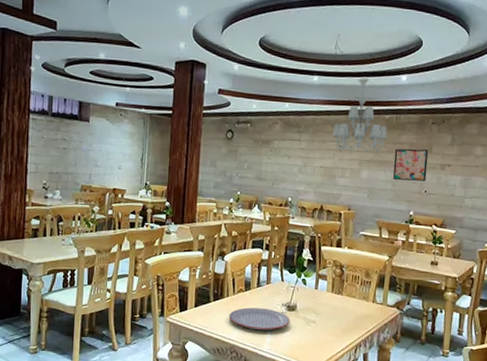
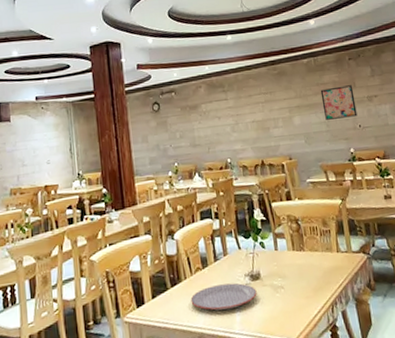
chandelier: present [333,78,388,155] -> none [256,28,310,104]

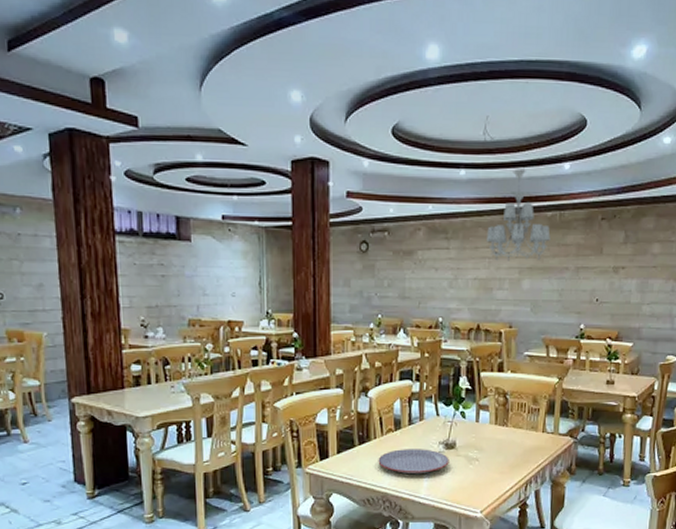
chandelier: none [256,28,310,104] -> present [487,168,551,261]
wall art: present [320,85,358,120] -> none [559,250,599,289]

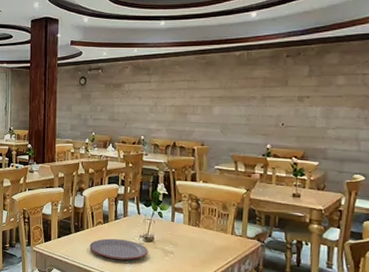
chandelier: present [487,168,551,261] -> none [182,18,239,92]

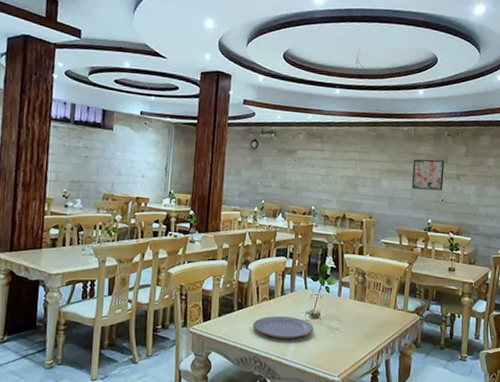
wall art: none [247,83,285,115] -> present [412,159,445,191]

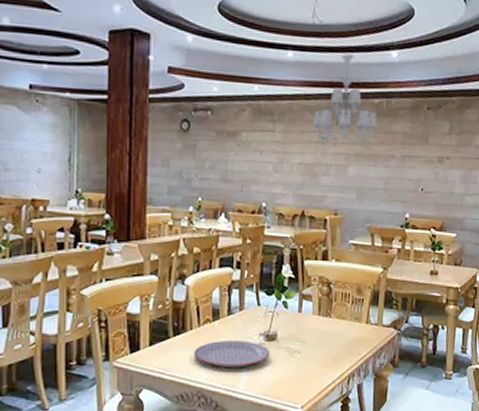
chandelier: none [354,91,406,165] -> present [313,53,378,147]
wall art: present [412,159,445,191] -> none [385,139,425,178]

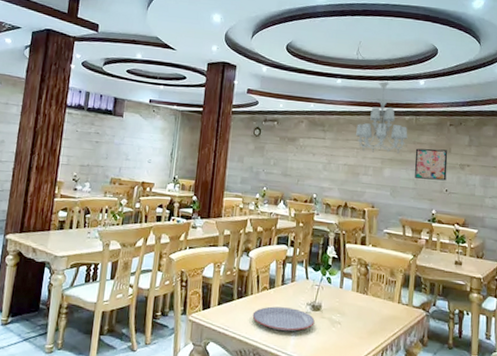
wall art: none [385,139,425,178] -> present [415,148,448,181]

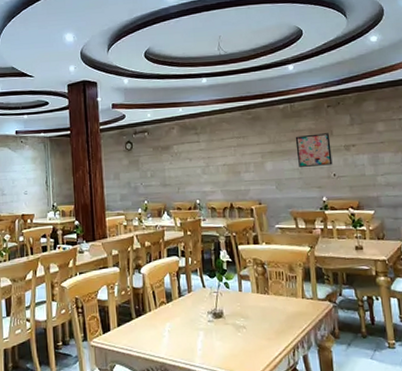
plate: present [252,306,315,332] -> none [154,319,219,344]
chandelier: present [356,81,408,154] -> none [230,73,285,149]

